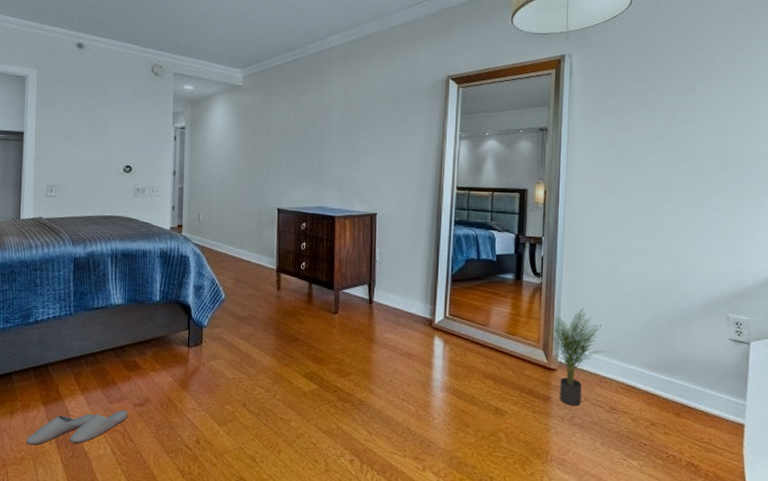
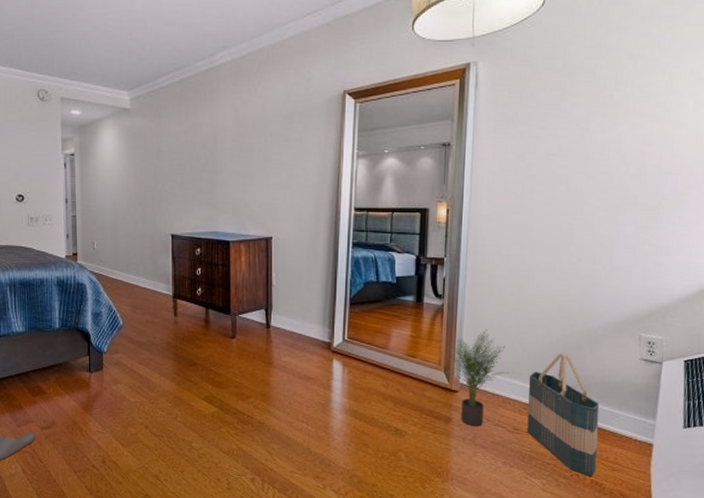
tote bag: none [624,332,693,459] -> present [527,353,600,478]

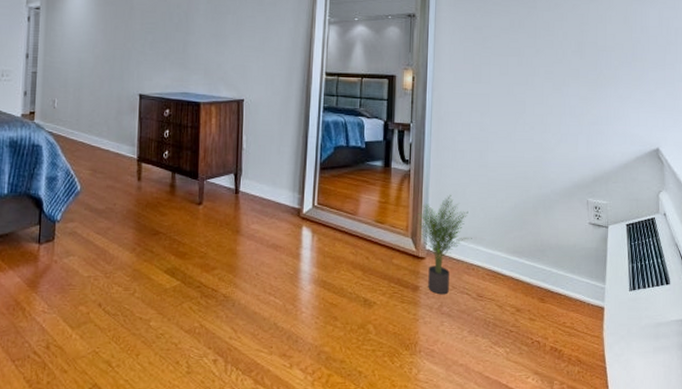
tote bag: present [527,353,600,478] -> none [490,218,556,344]

